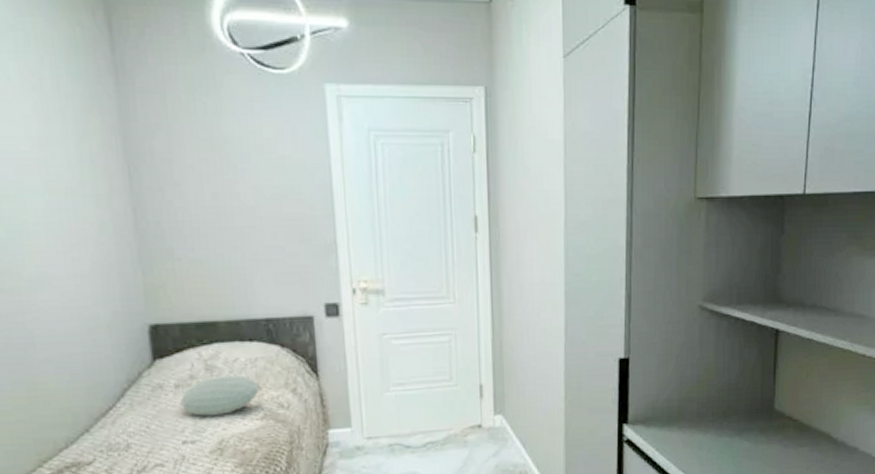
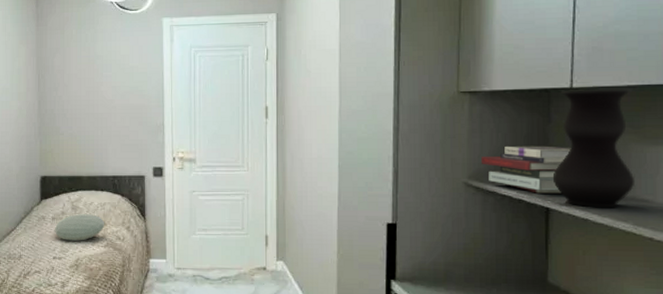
books: none [717,260,801,314] -> present [482,145,571,194]
vase: none [783,195,857,327] -> present [552,88,634,208]

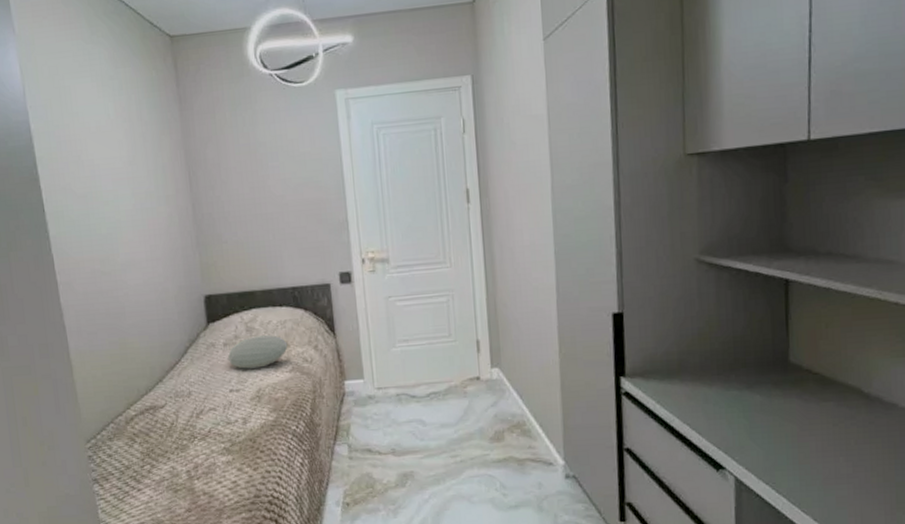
books: present [482,145,571,194] -> none [714,209,811,264]
vase: present [552,88,634,208] -> none [791,136,878,276]

